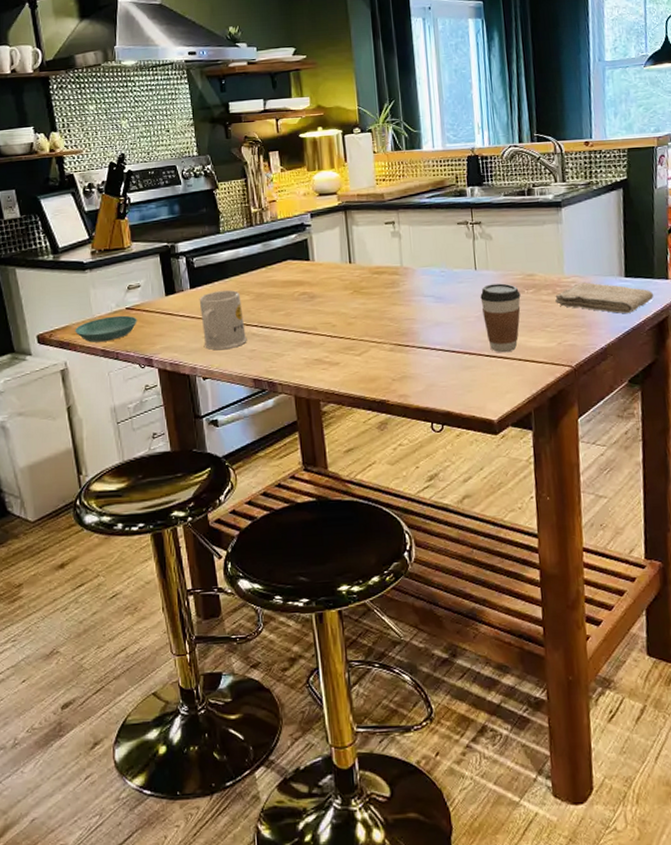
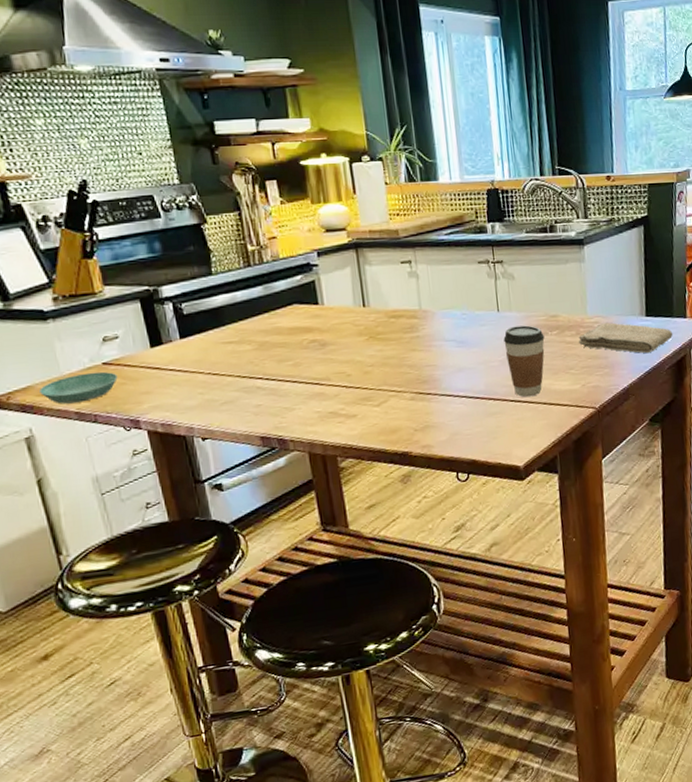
mug: present [199,289,247,350] -> none [191,339,251,407]

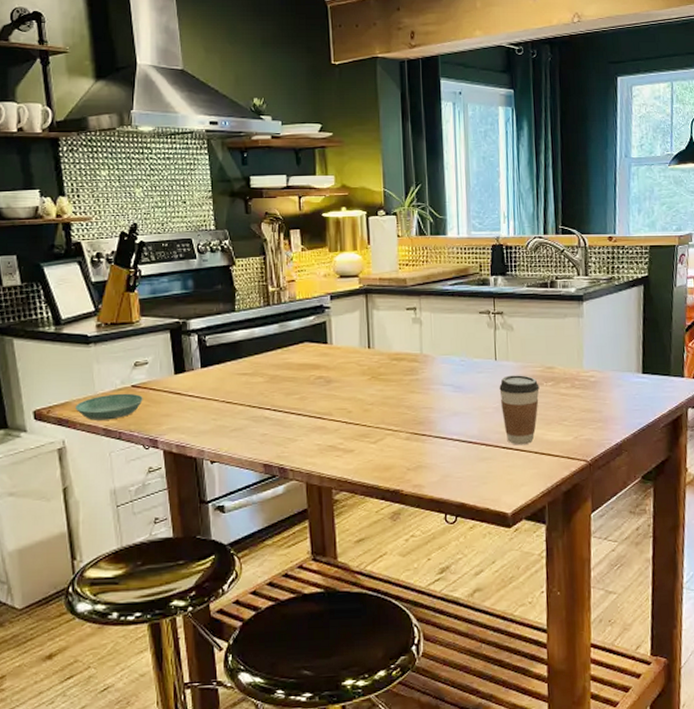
washcloth: present [578,322,673,354] -> none [573,376,670,410]

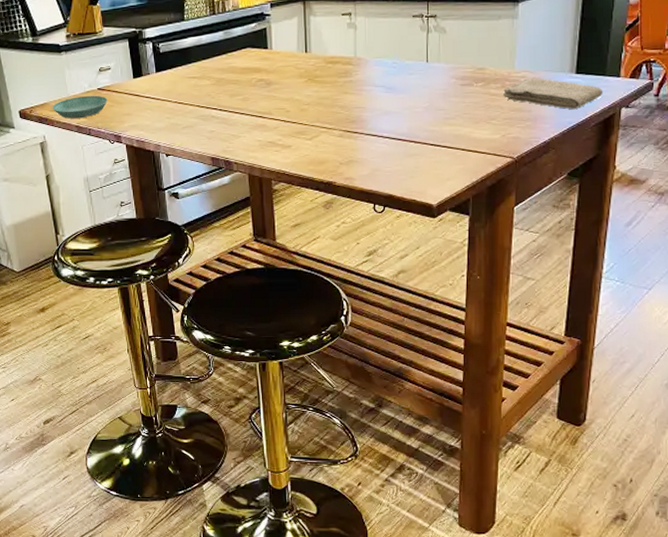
coffee cup: present [499,375,540,445] -> none [430,76,469,143]
washcloth: none [573,376,670,410] -> present [503,77,604,110]

